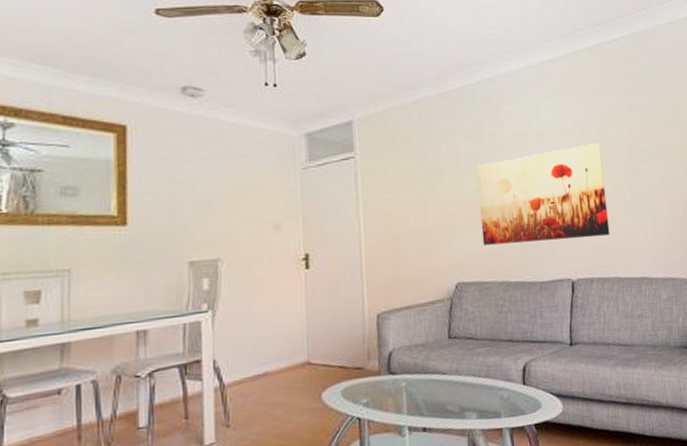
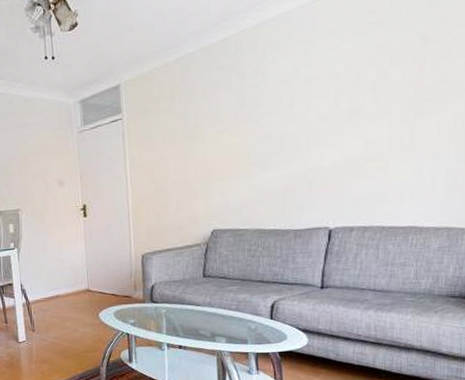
wall art: present [476,143,610,245] -> none [236,85,379,196]

